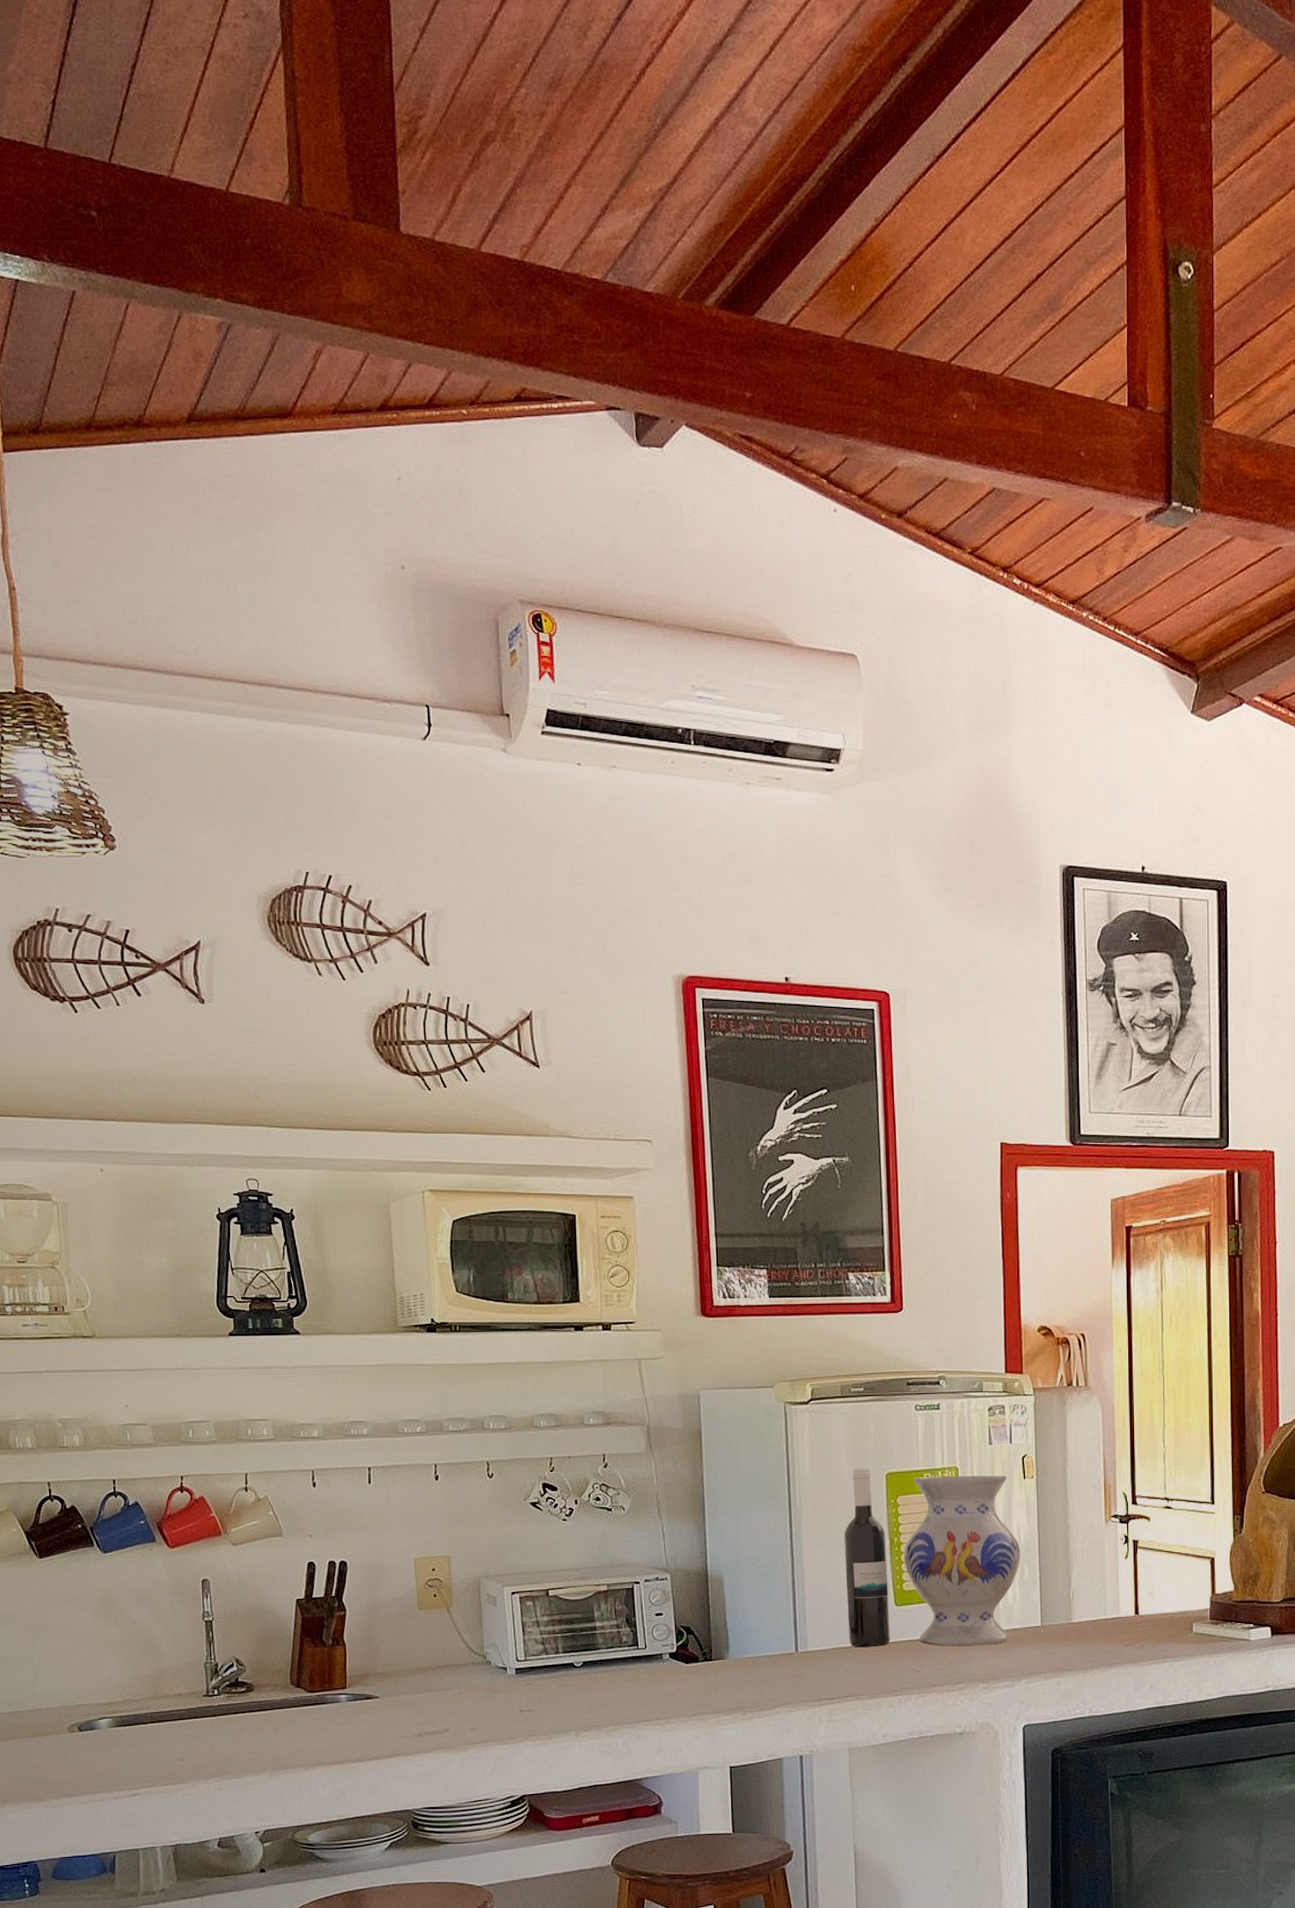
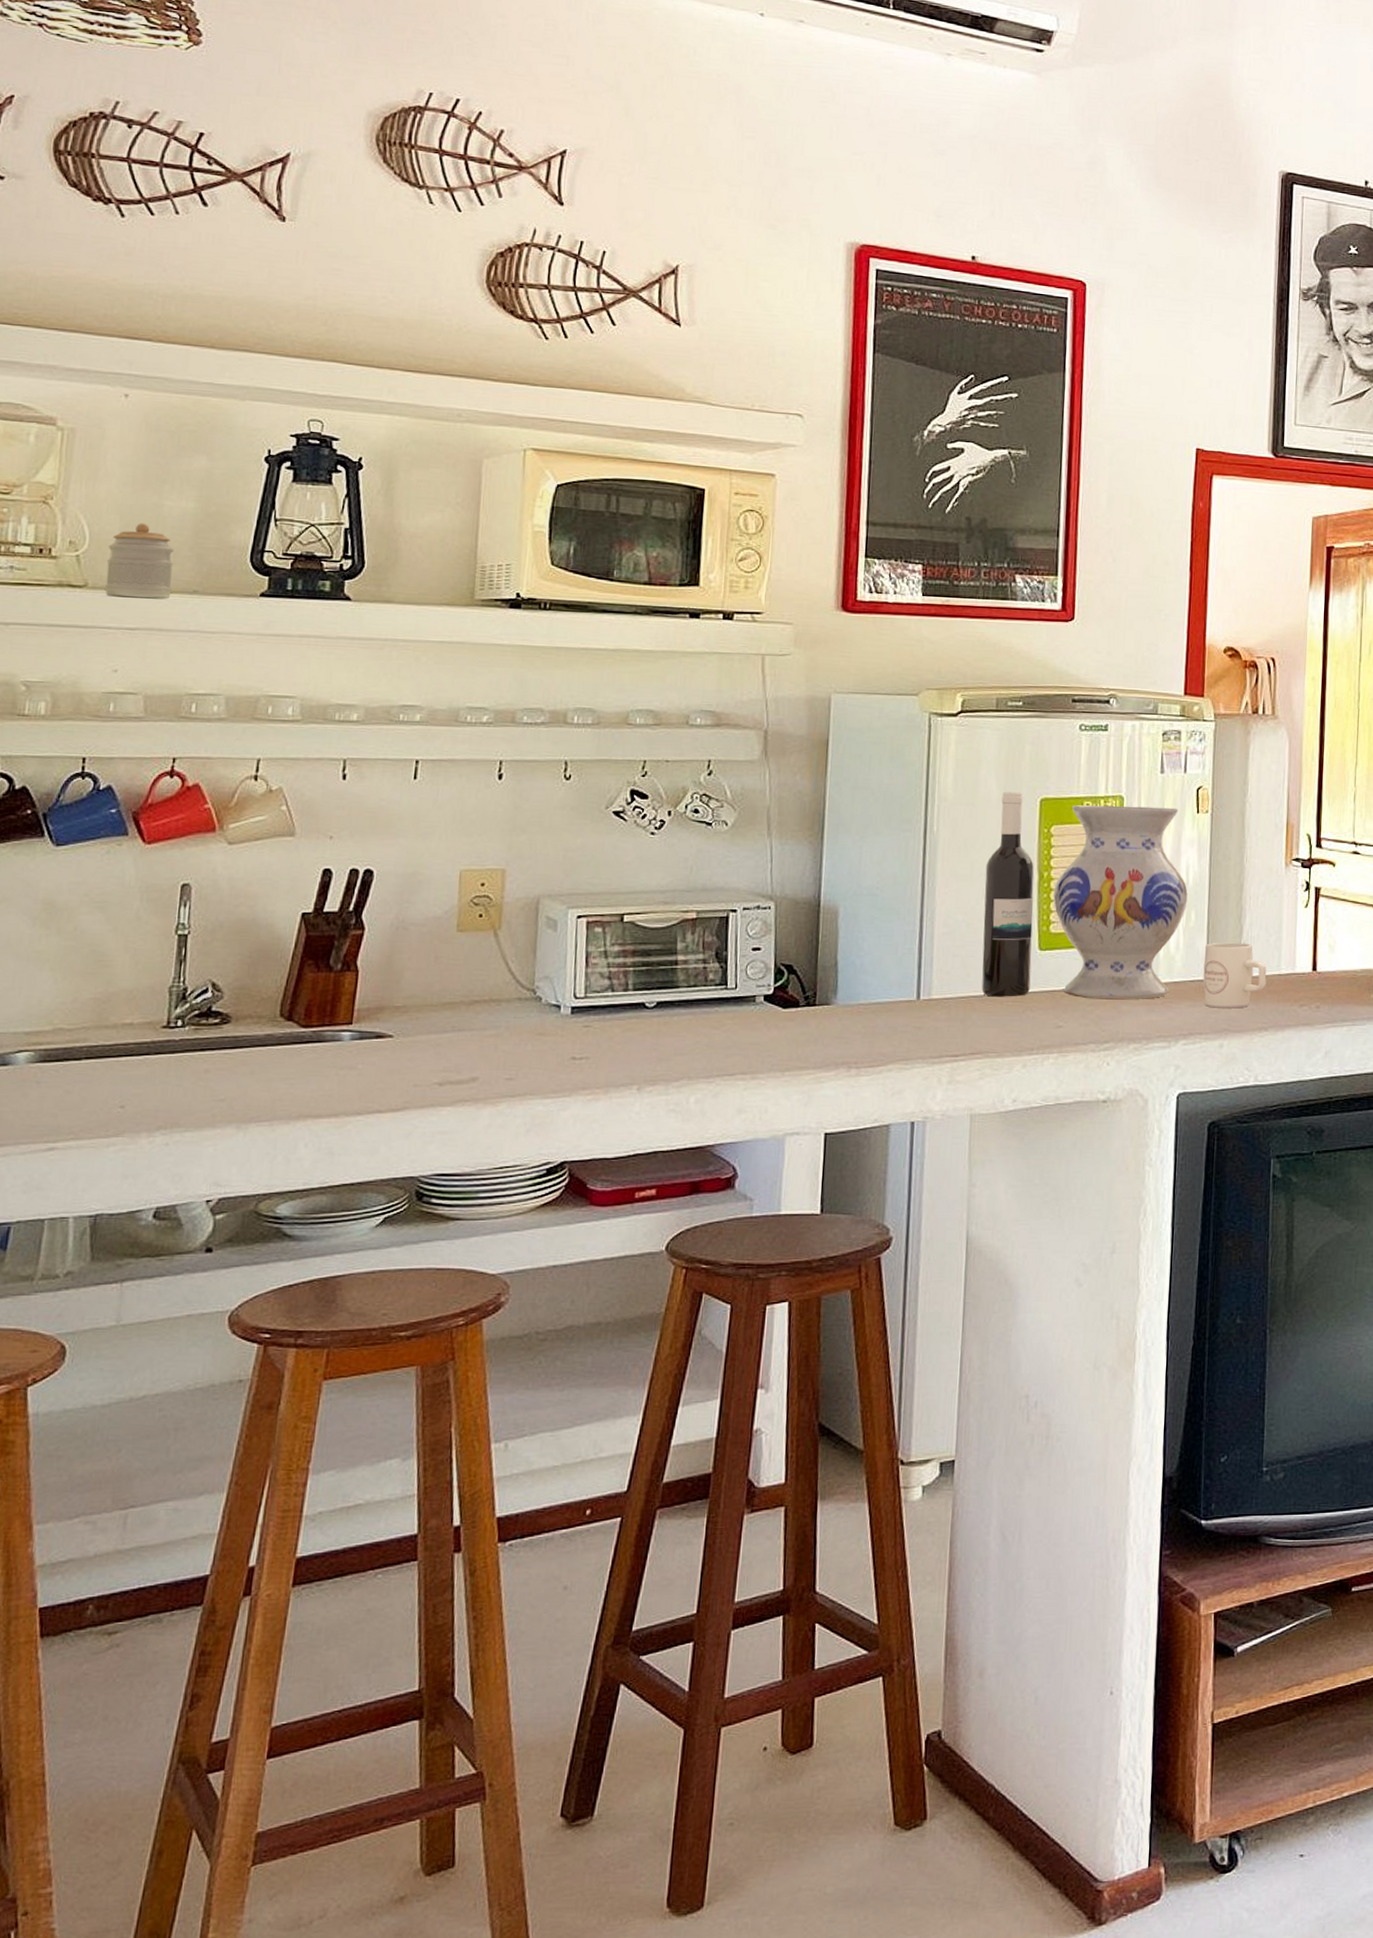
jar: none [106,1279,160,1345] -> present [105,523,174,600]
mug: none [1038,1592,1095,1650] -> present [1202,942,1267,1009]

